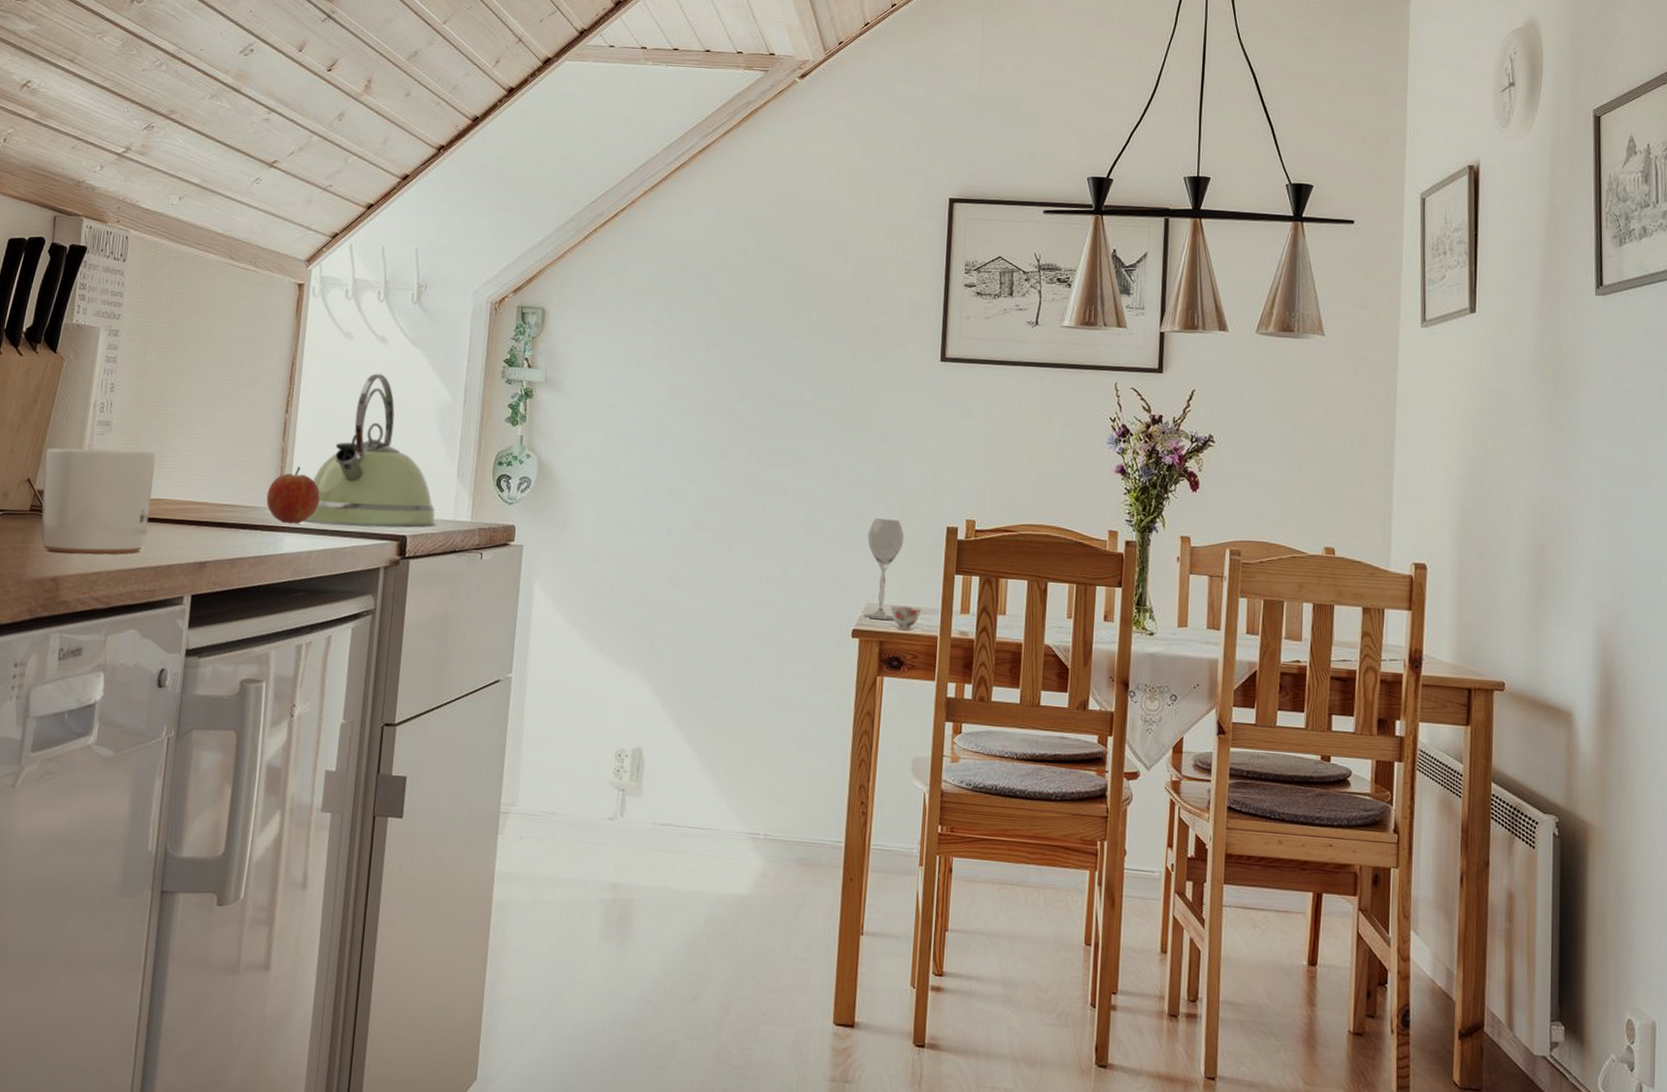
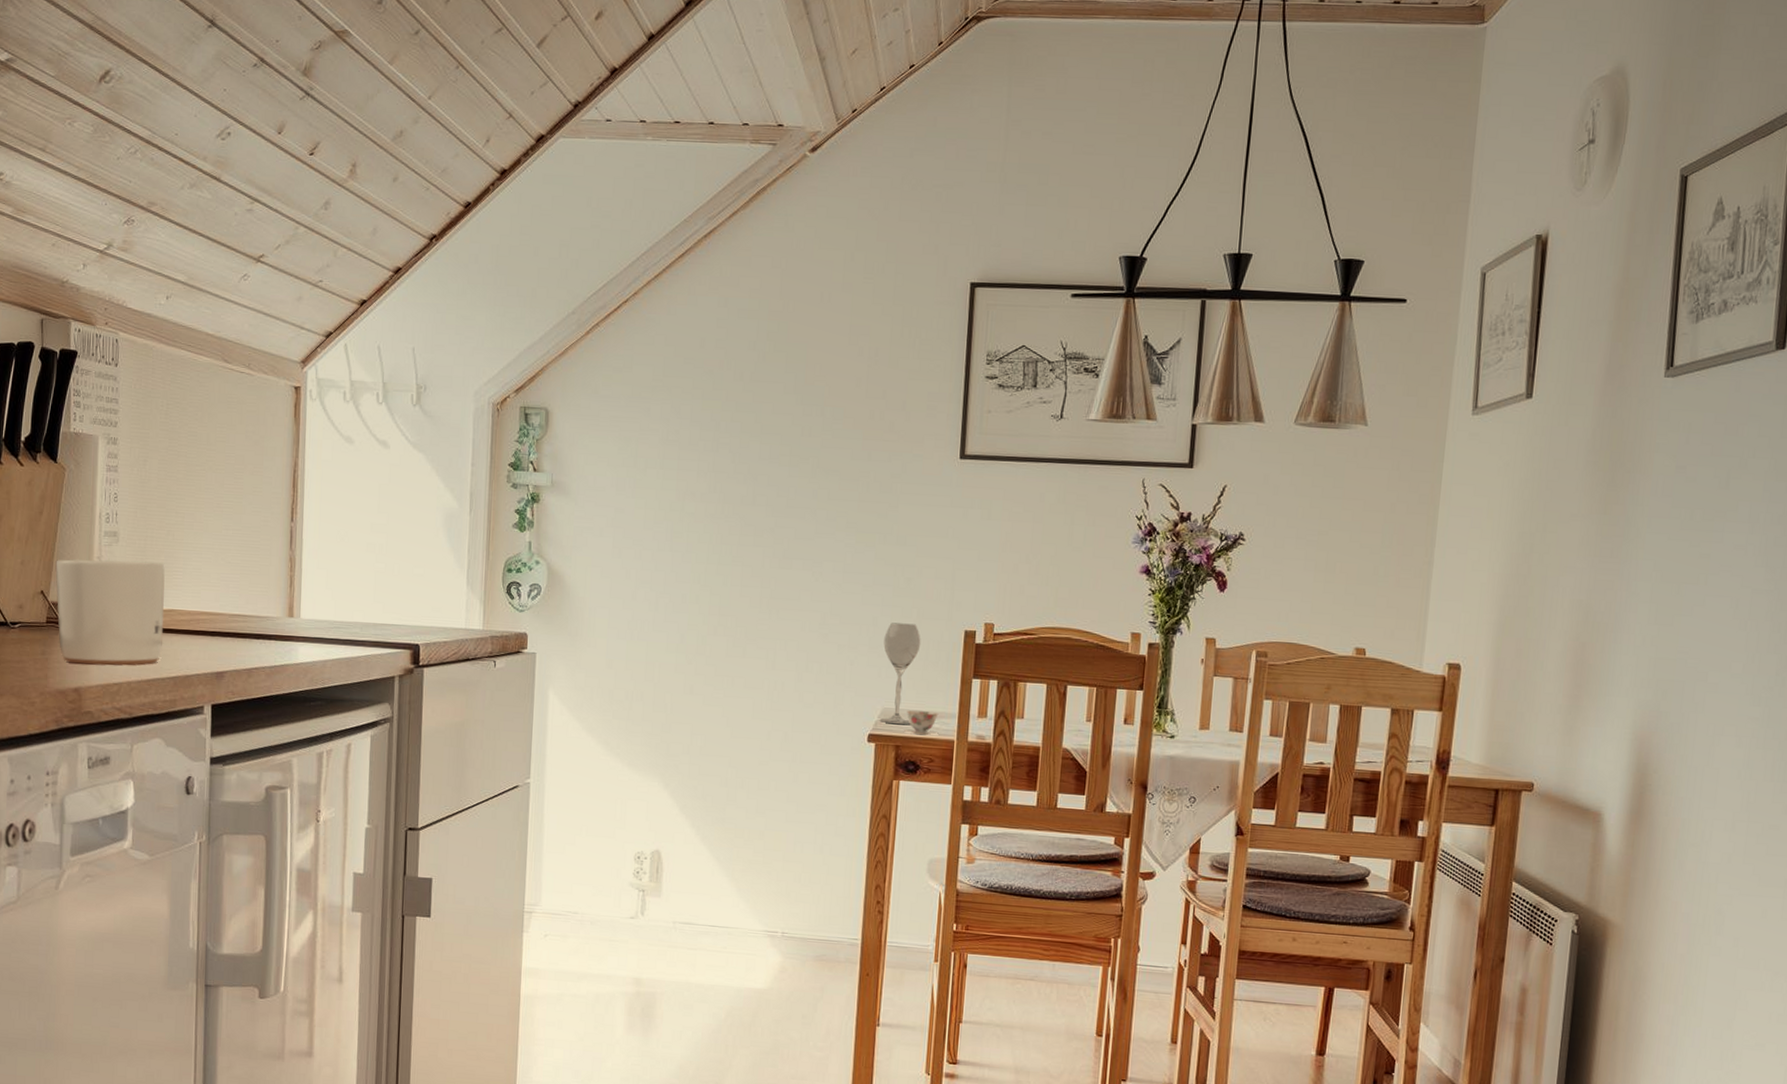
fruit: present [266,467,320,525] -> none [278,576,331,634]
kettle: present [303,373,437,528] -> none [315,479,449,637]

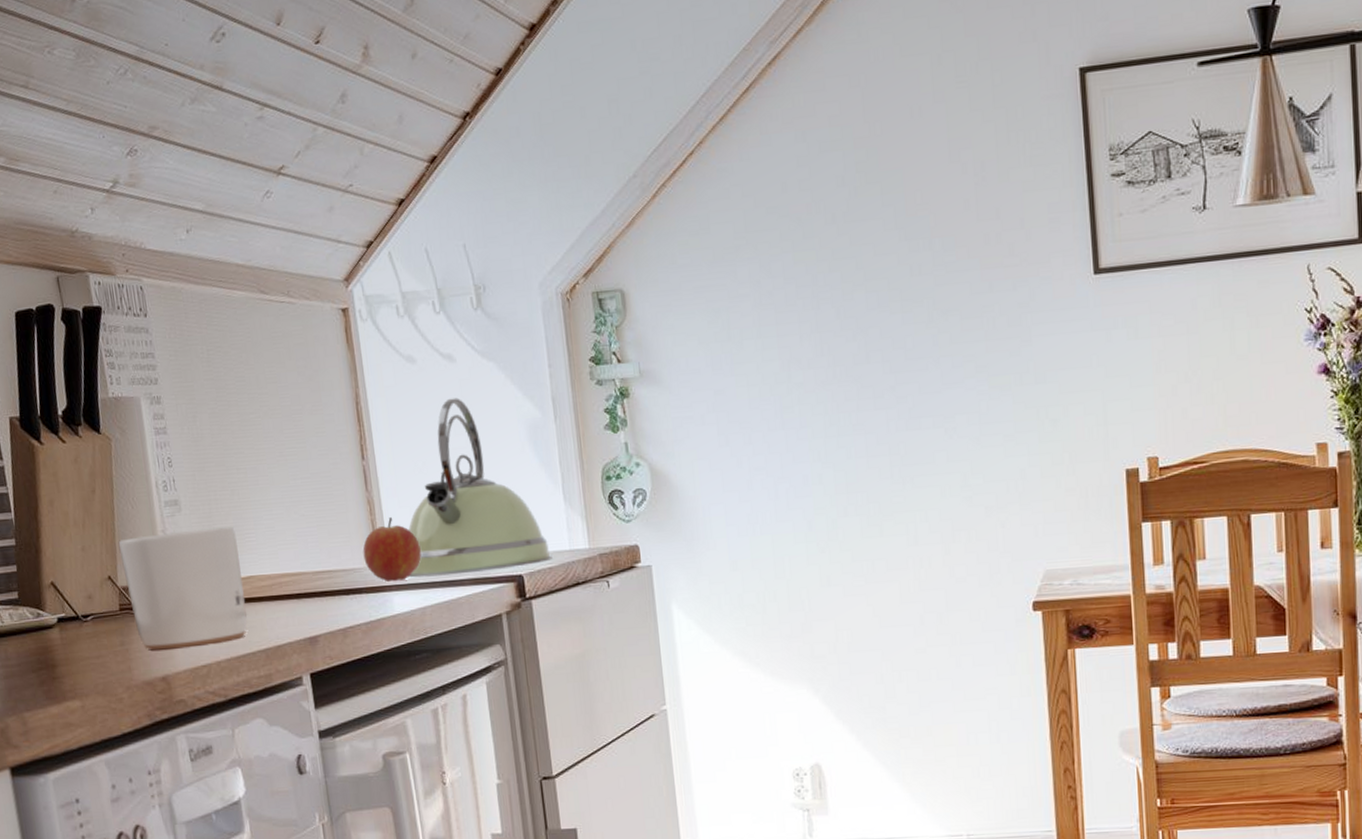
fruit: none [278,576,331,634] -> present [362,517,422,583]
kettle: none [315,479,449,637] -> present [408,398,552,578]
wineglass: present [879,622,921,724] -> none [1035,470,1078,587]
teacup: present [904,710,939,736] -> none [1072,566,1112,595]

